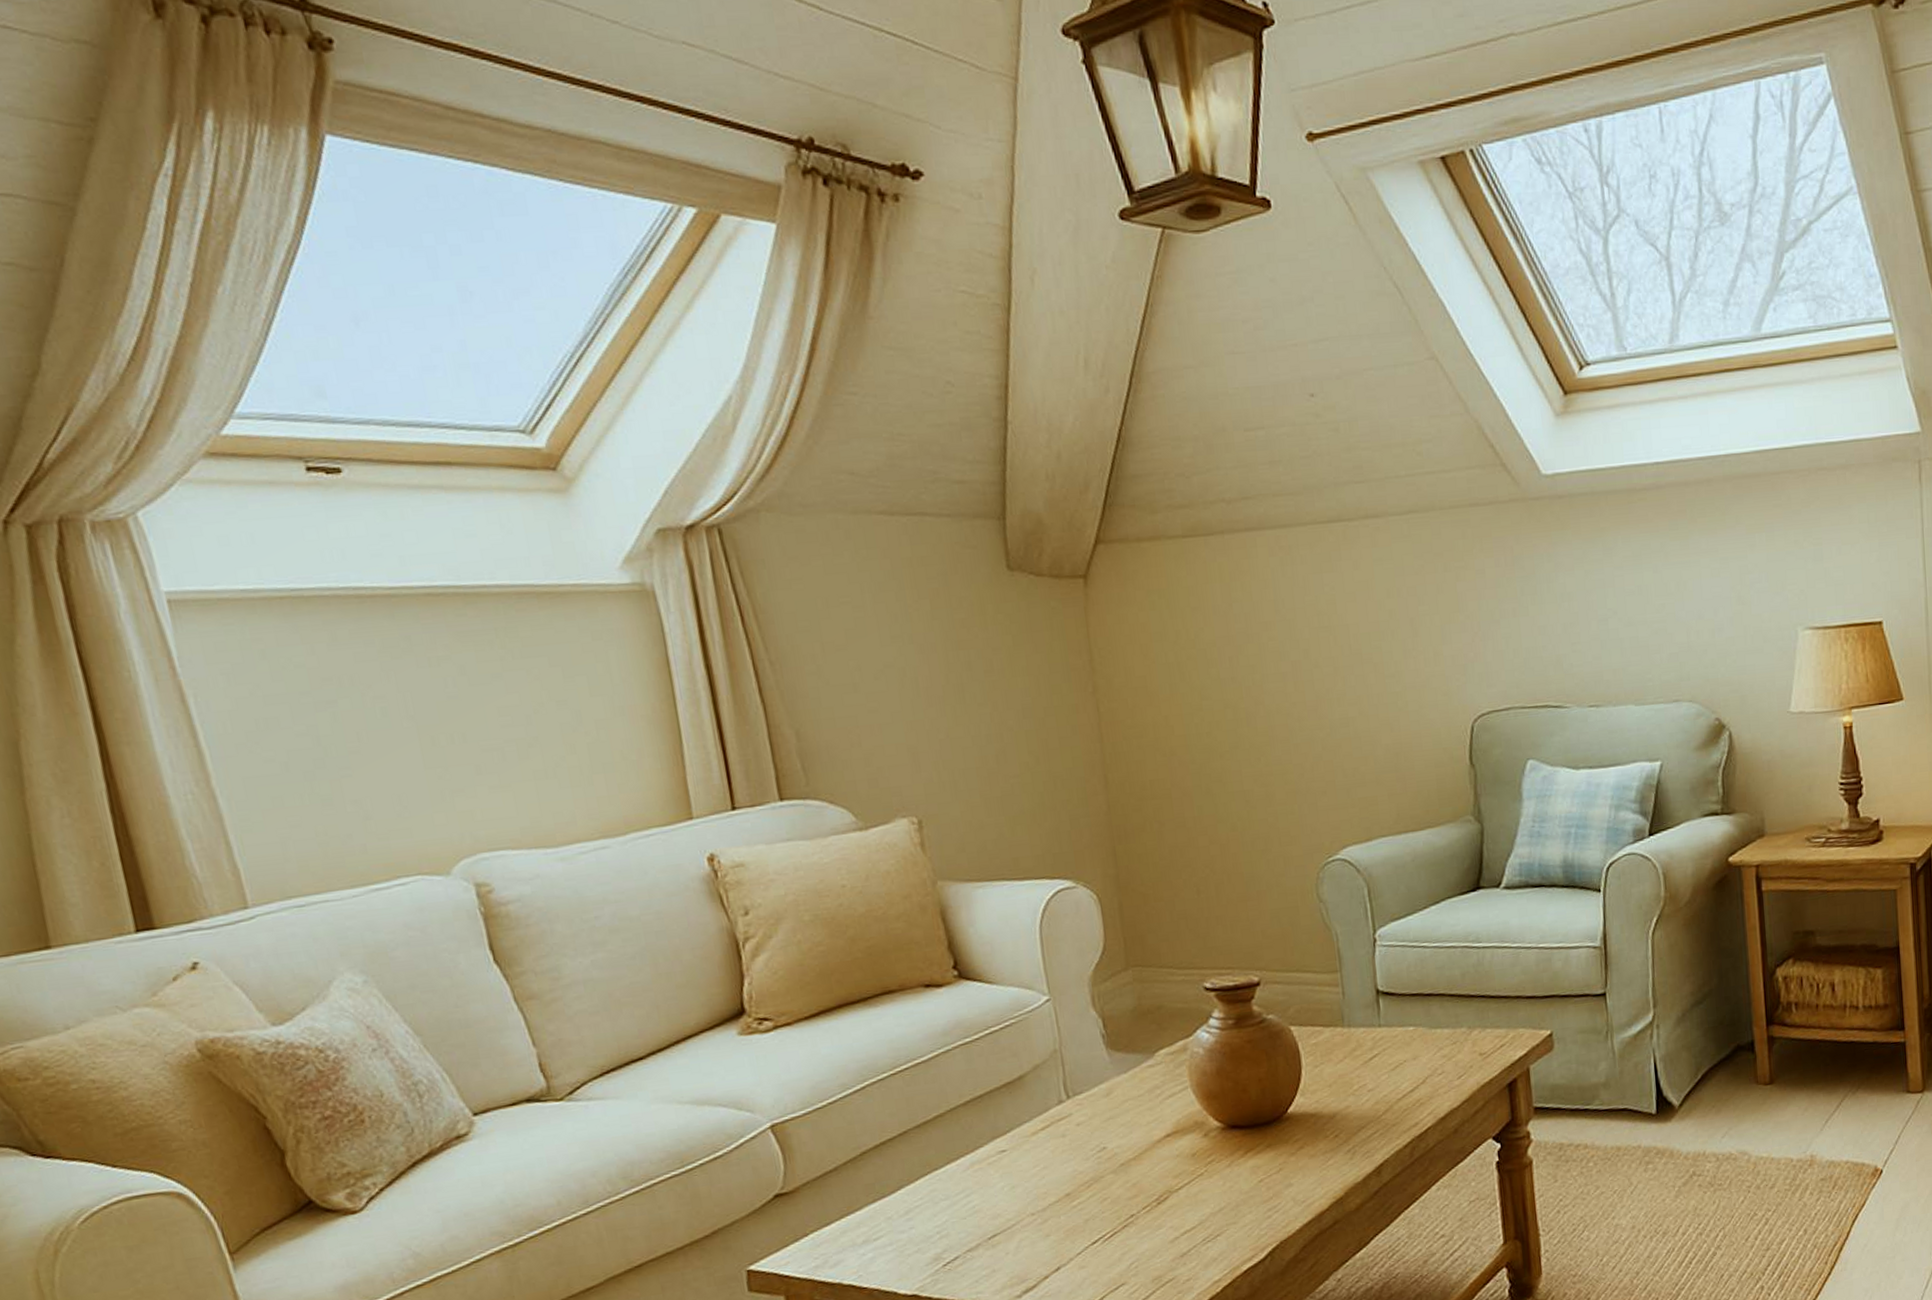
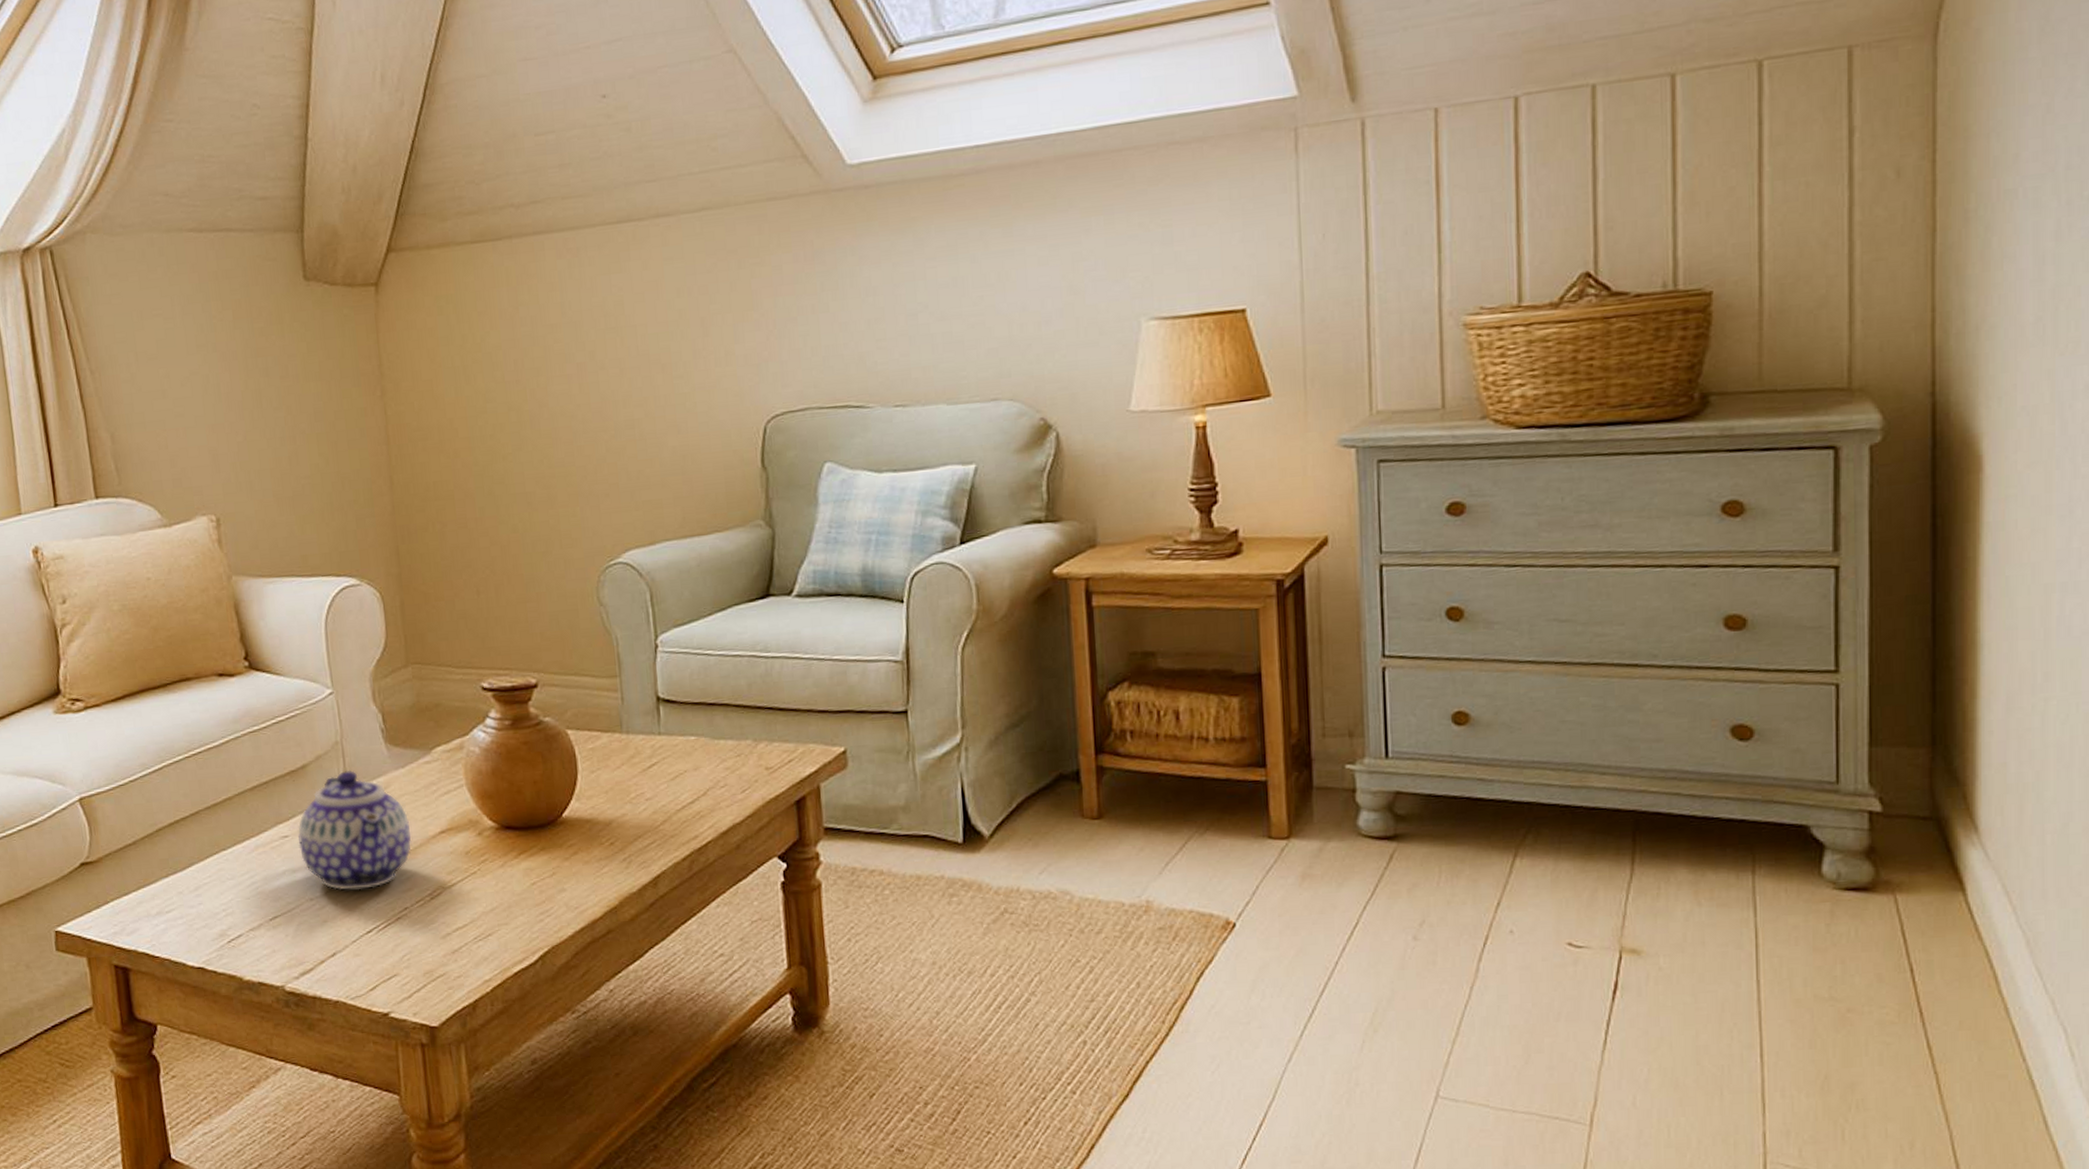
teapot: none [1016,1078,1136,1202] -> present [297,770,412,890]

